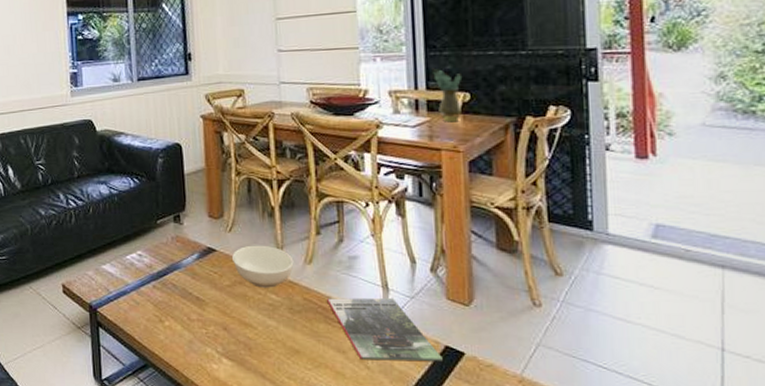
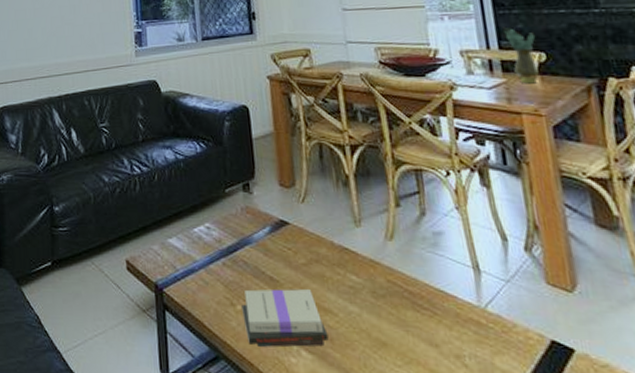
books: none [169,307,248,356] -> present [241,289,329,347]
bowl: present [232,245,294,288] -> none [306,218,374,267]
magazine: present [327,298,443,361] -> none [413,280,550,359]

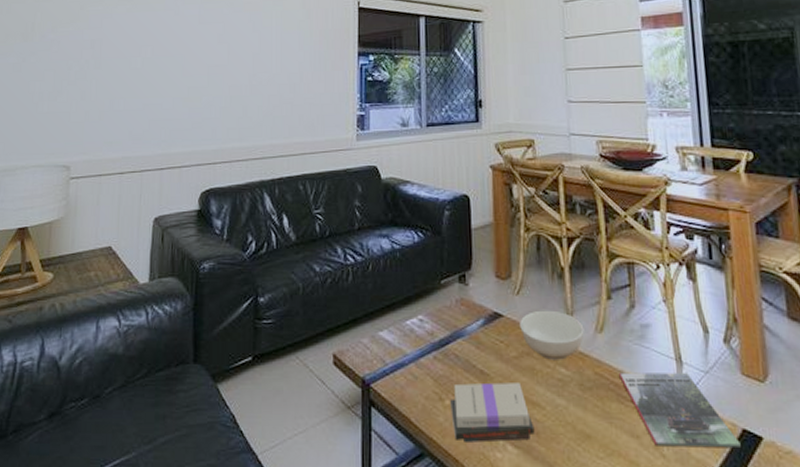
bowl: none [306,218,374,267] -> present [520,310,584,360]
magazine: none [413,280,550,359] -> present [619,372,741,448]
vase: present [502,27,539,84] -> none [716,125,746,181]

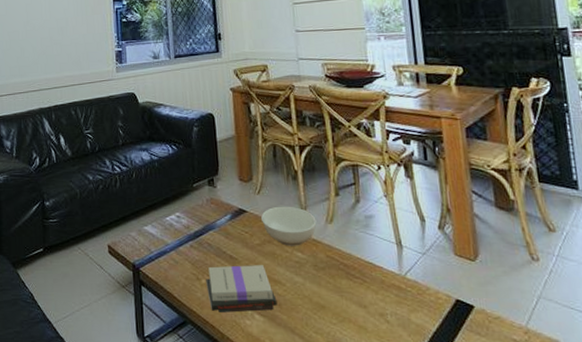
magazine: present [619,372,741,448] -> none [348,255,455,315]

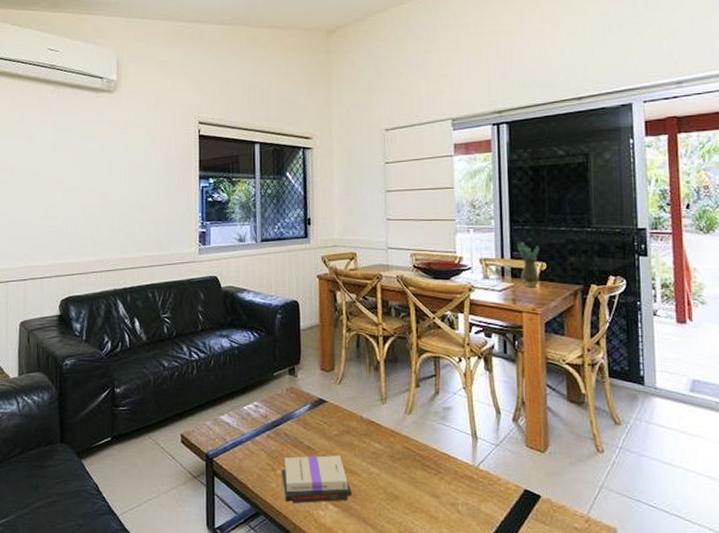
bowl: present [261,206,317,246] -> none [341,396,396,437]
vase: none [428,45,457,93] -> present [515,240,540,288]

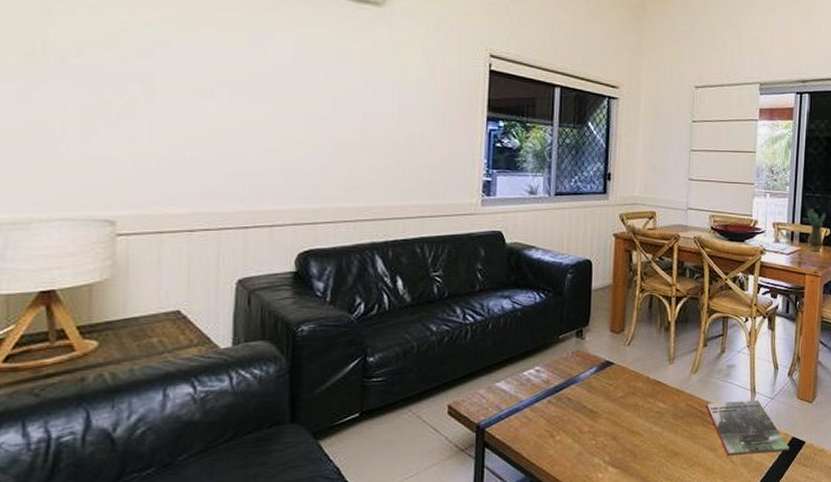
books: present [281,455,352,503] -> none [560,417,633,468]
magazine: none [424,446,522,505] -> present [706,400,789,456]

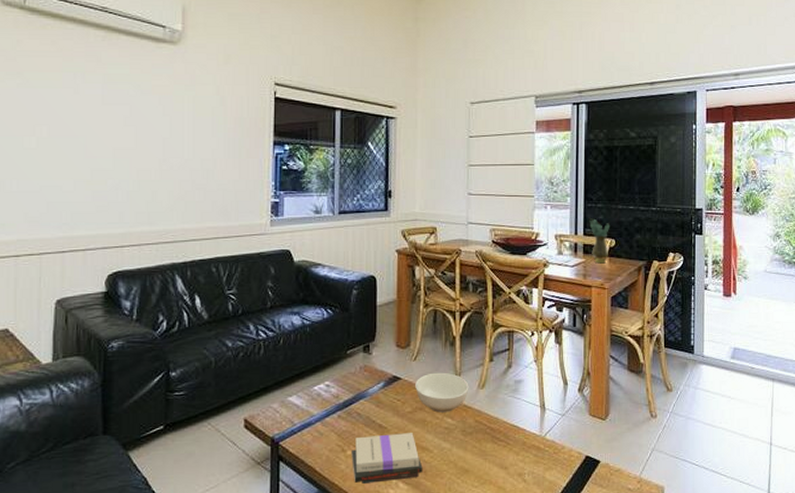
books: none [560,417,633,468] -> present [352,433,423,484]
bowl: none [628,357,682,397] -> present [415,372,469,413]
magazine: present [706,400,789,456] -> none [495,417,583,474]

